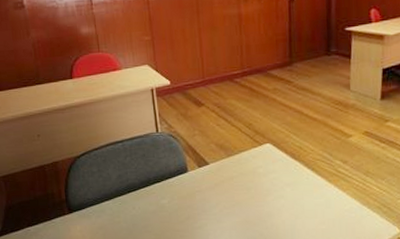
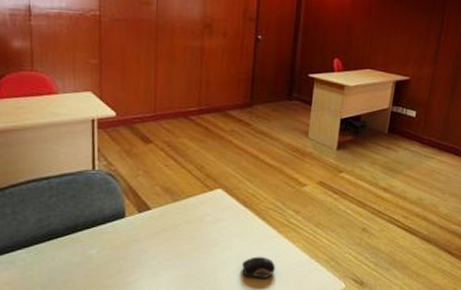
computer mouse: none [296,203,328,225] -> present [242,256,276,279]

